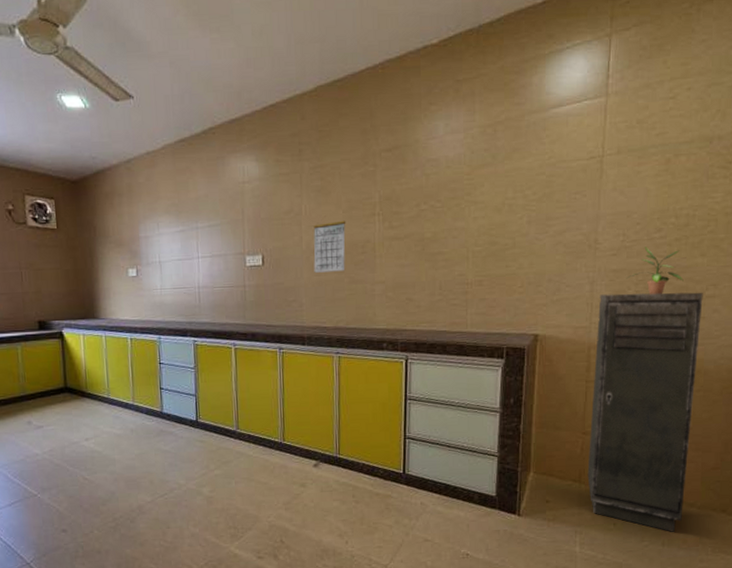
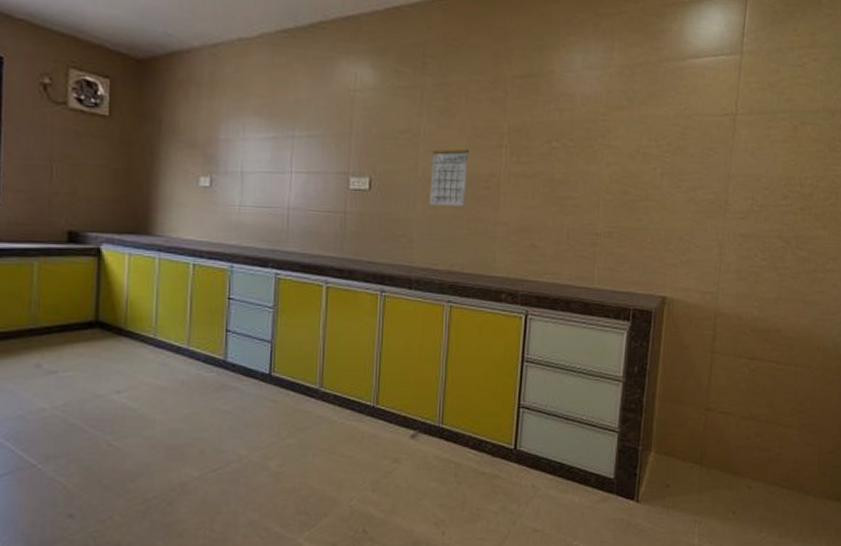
storage cabinet: present [587,292,703,532] -> none [709,259,824,522]
potted plant: present [626,246,684,294] -> none [753,213,806,264]

